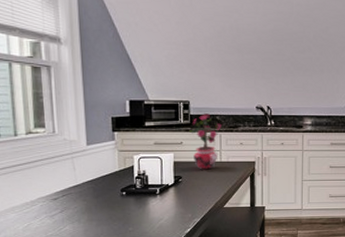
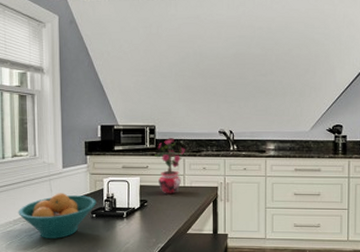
fruit bowl: none [36,171,127,219] -> present [18,193,97,240]

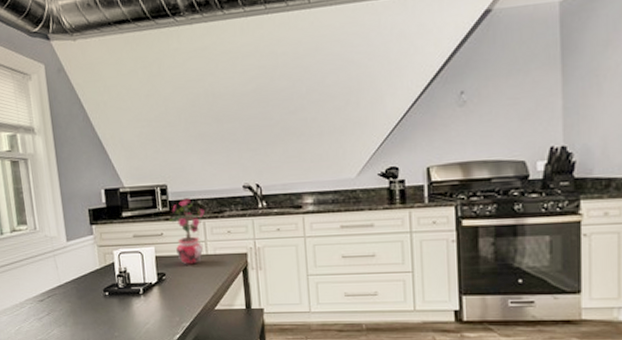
fruit bowl: present [18,193,97,240] -> none [23,270,108,323]

